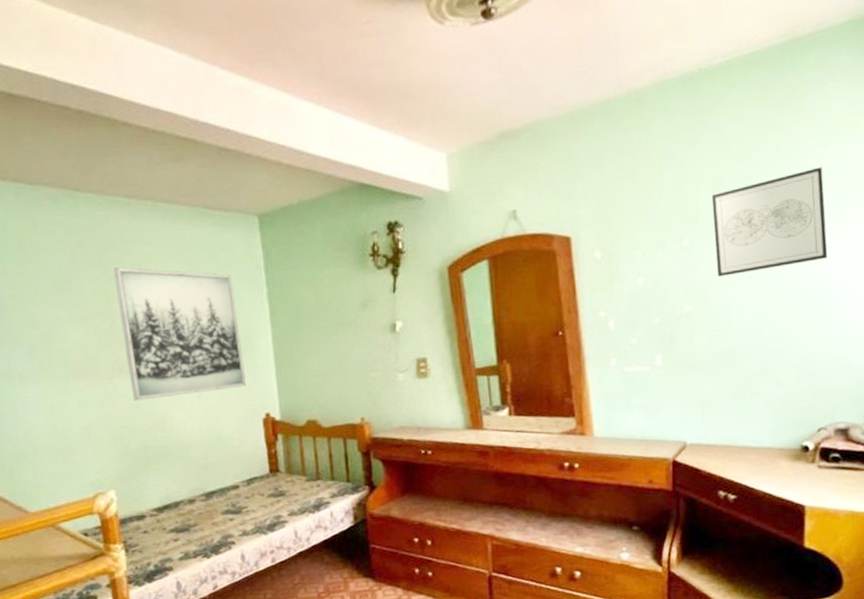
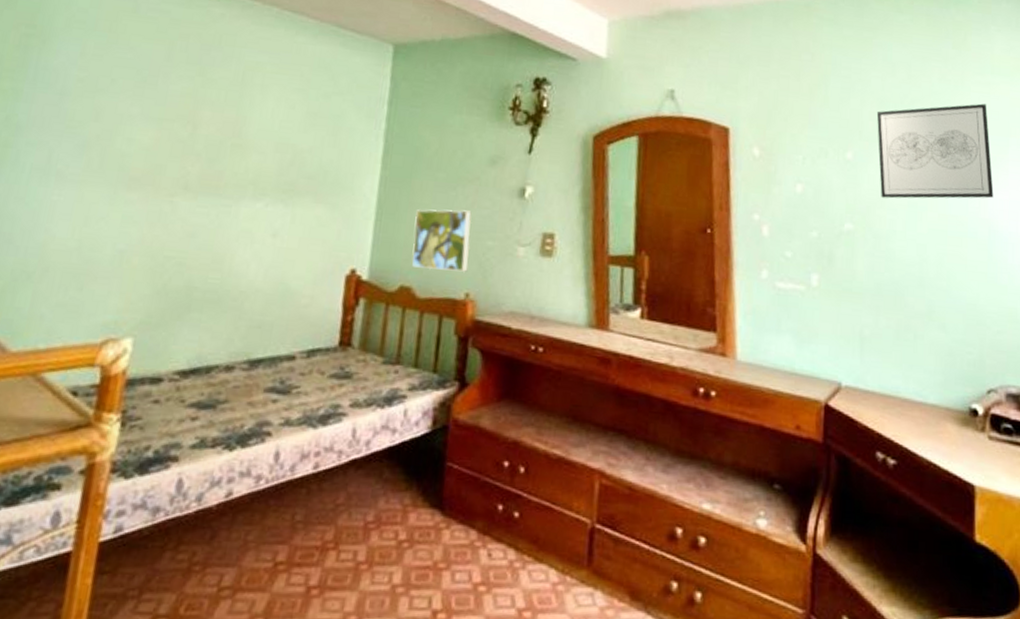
wall art: present [113,267,246,401] -> none [191,70,348,233]
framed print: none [308,350,360,404] -> present [412,209,472,272]

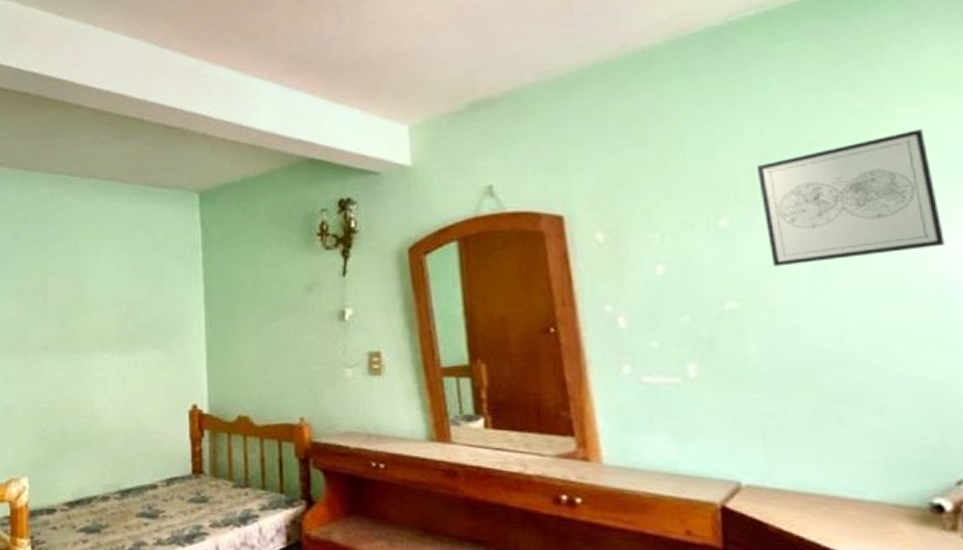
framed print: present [412,209,472,272] -> none [243,339,299,399]

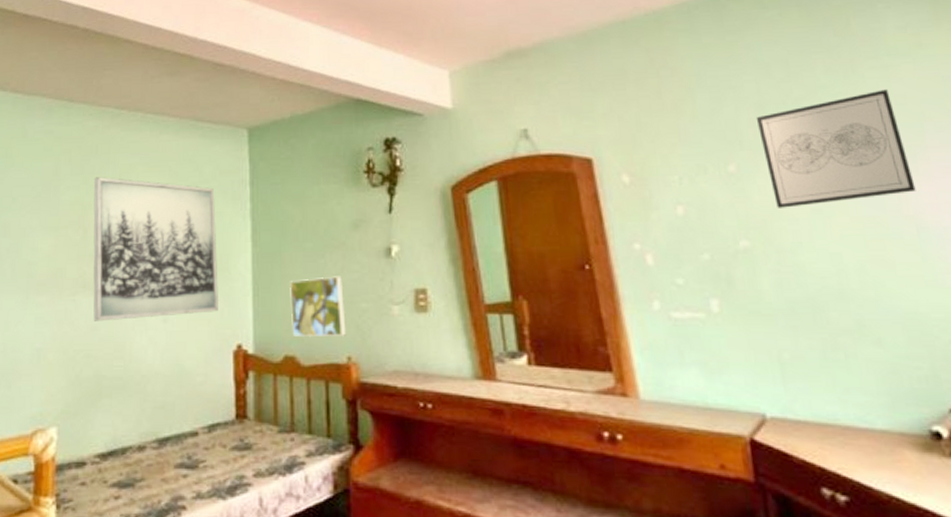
wall art: none [51,244,173,382] -> present [93,177,218,322]
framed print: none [243,339,299,399] -> present [290,276,347,338]

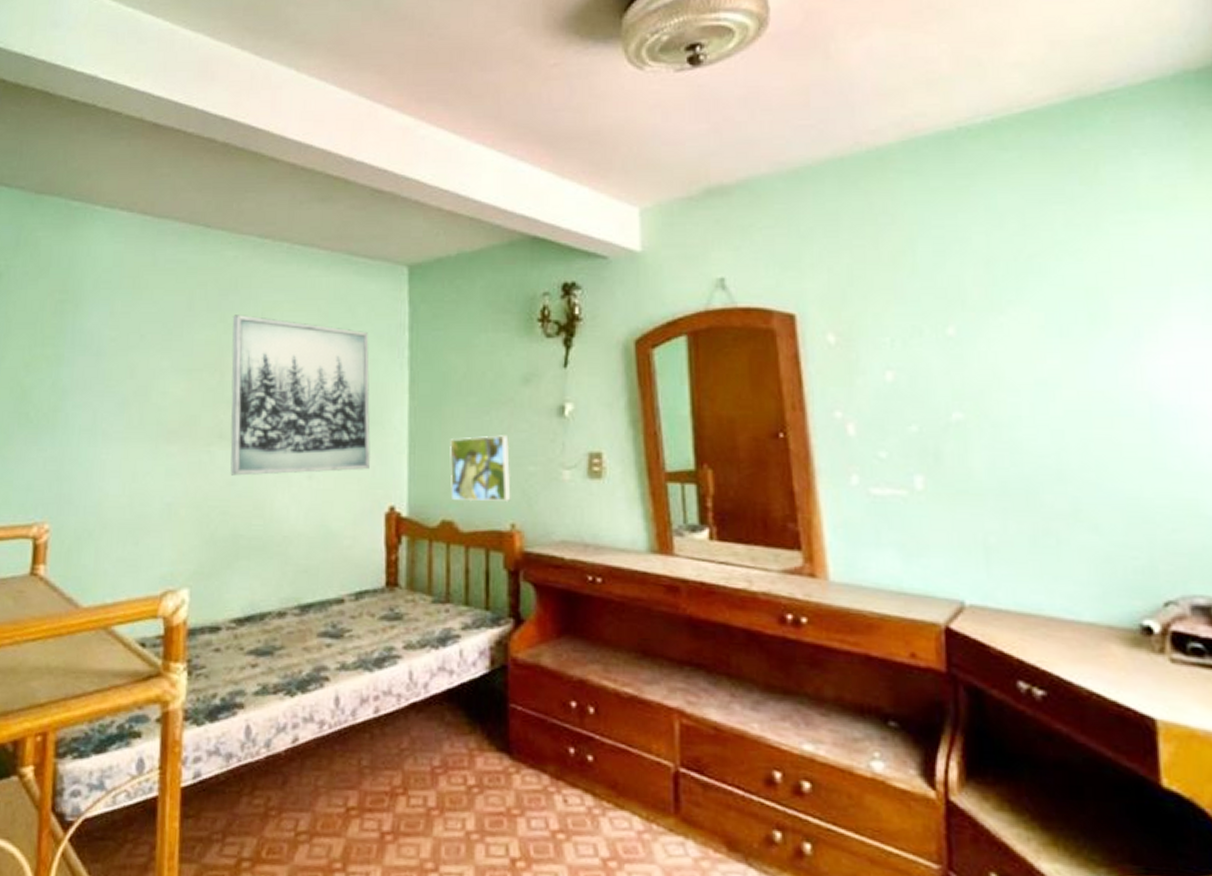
wall art: present [755,89,916,208] -> none [982,248,1153,378]

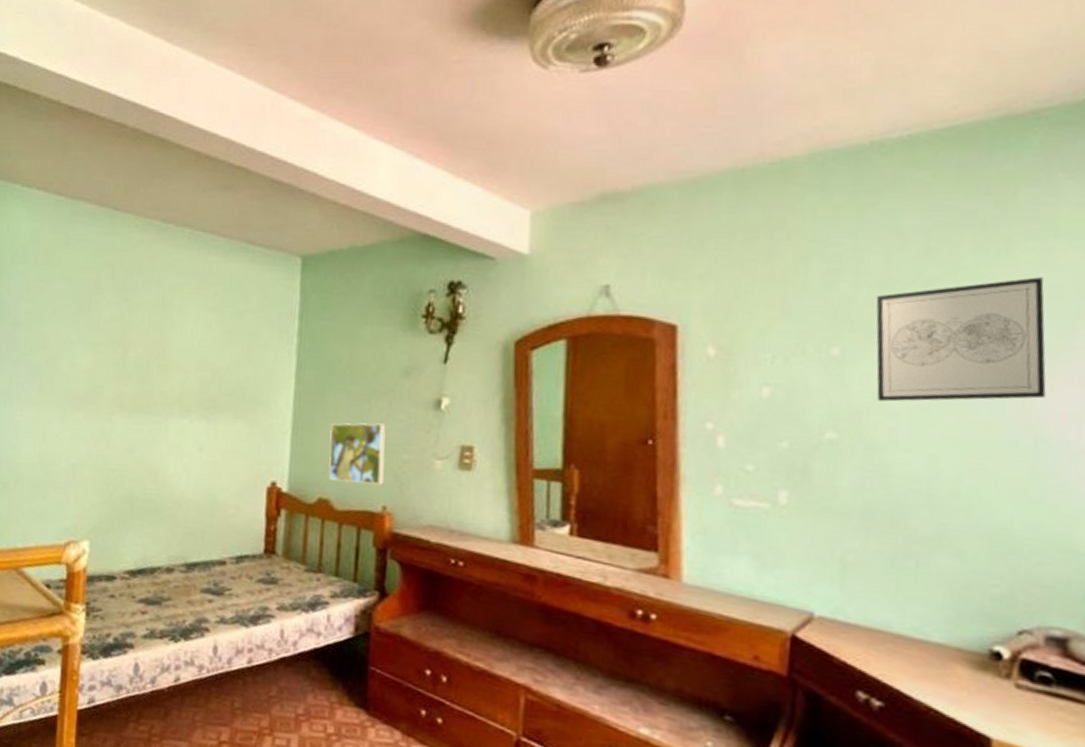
wall art: present [230,315,370,476] -> none [129,295,261,447]
wall art: none [982,248,1153,378] -> present [876,277,1047,402]

